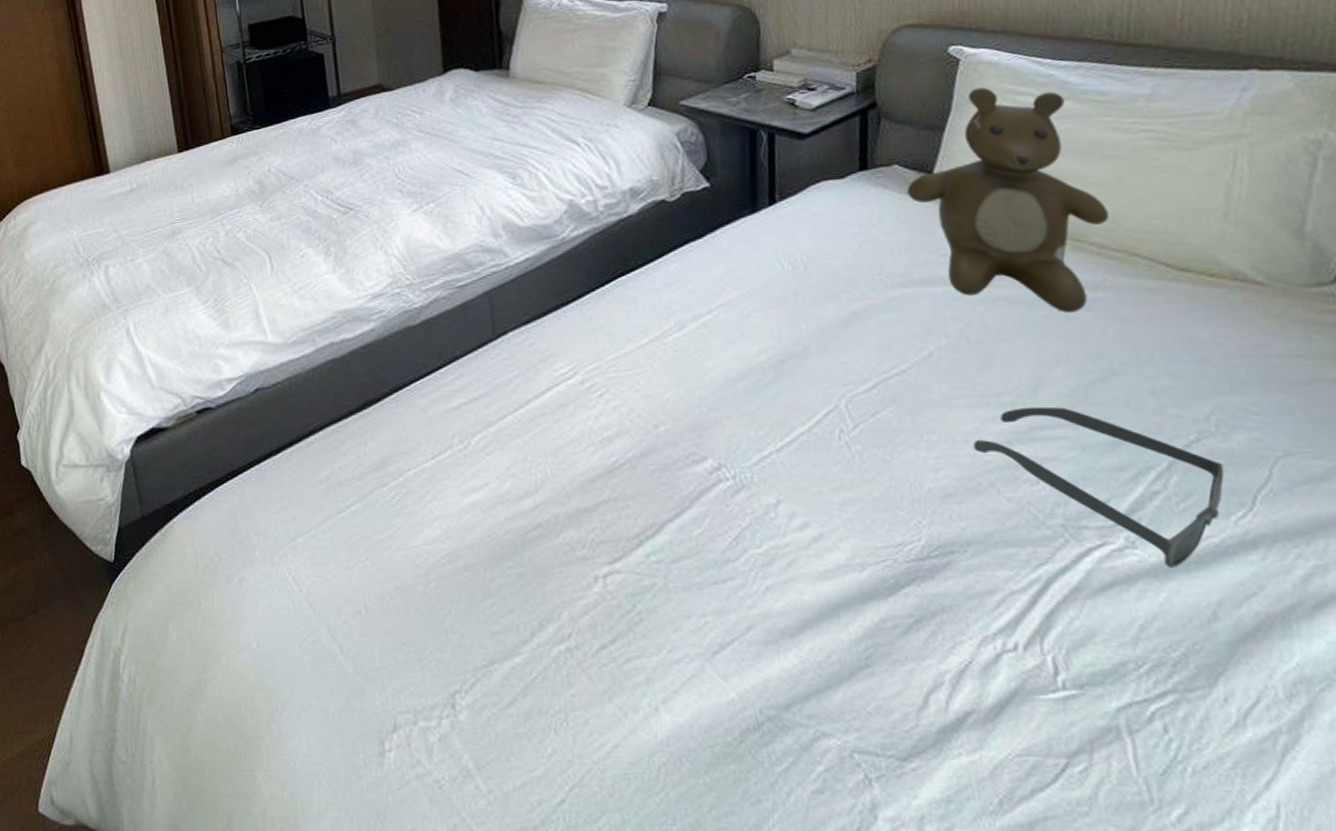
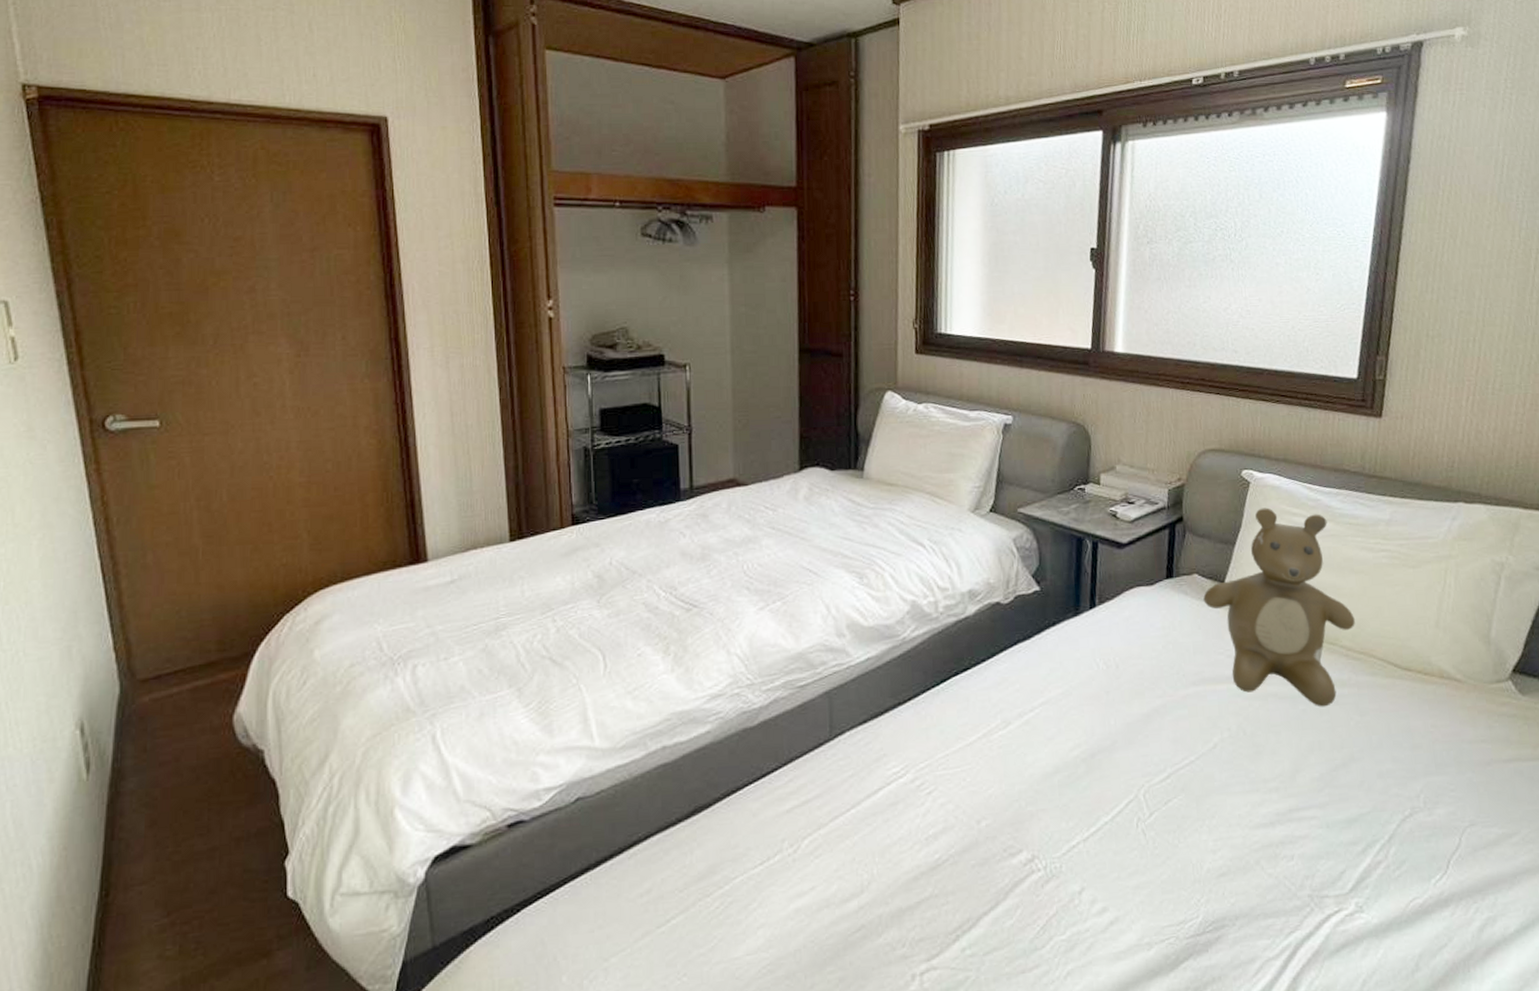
glasses: present [973,406,1225,569] -> none [1244,790,1429,928]

